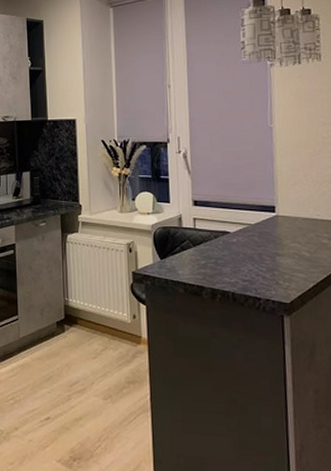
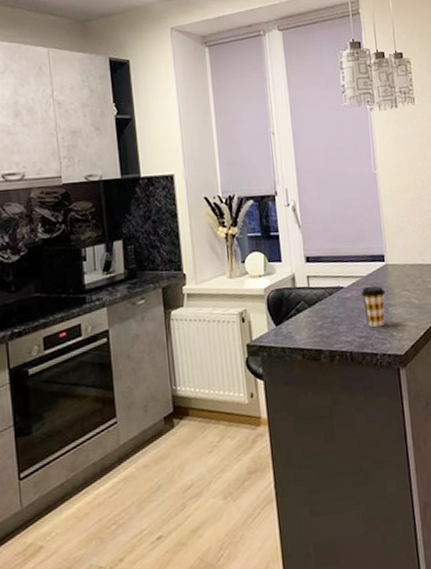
coffee cup: none [247,234,273,274] -> present [361,286,385,328]

